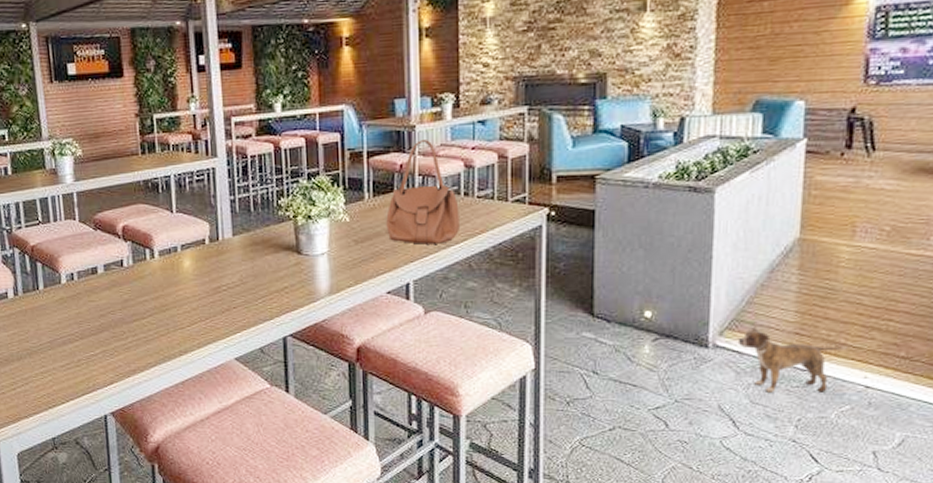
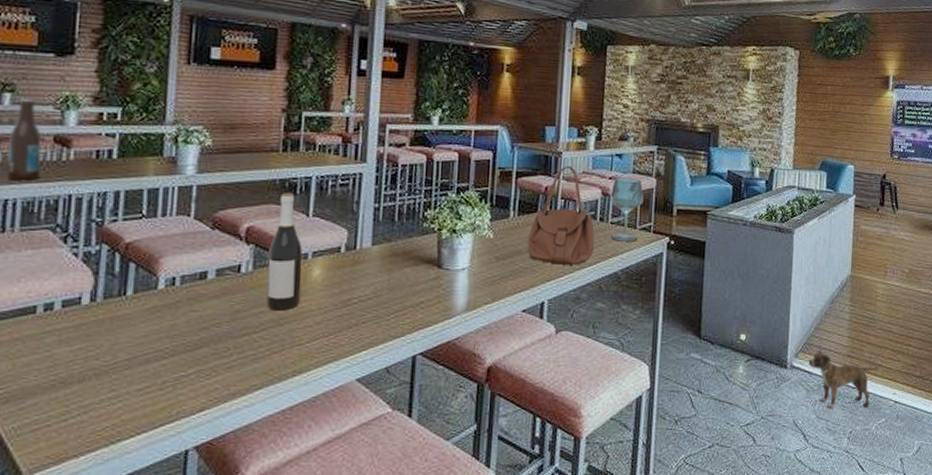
wine bottle: none [143,191,177,299] -> present [266,192,303,311]
wine glass: none [475,145,514,216] -> present [610,177,644,242]

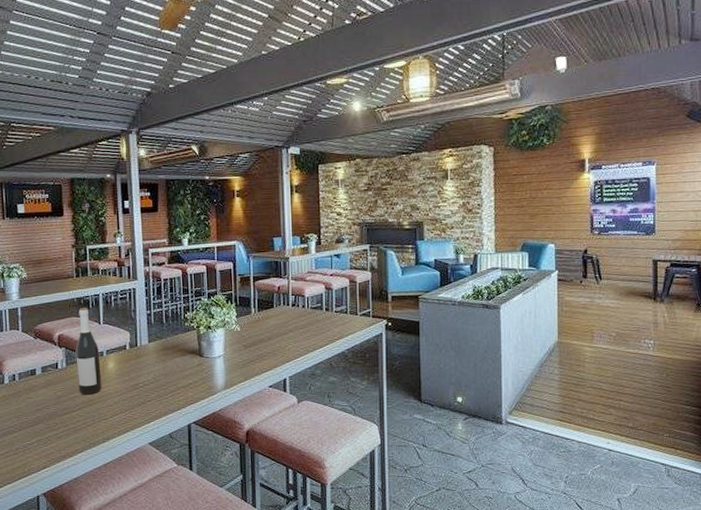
handbag: present [527,165,595,265] -> none [268,267,323,348]
wine glass: present [610,177,644,242] -> none [333,273,361,327]
dog: present [808,351,882,408] -> none [522,408,595,457]

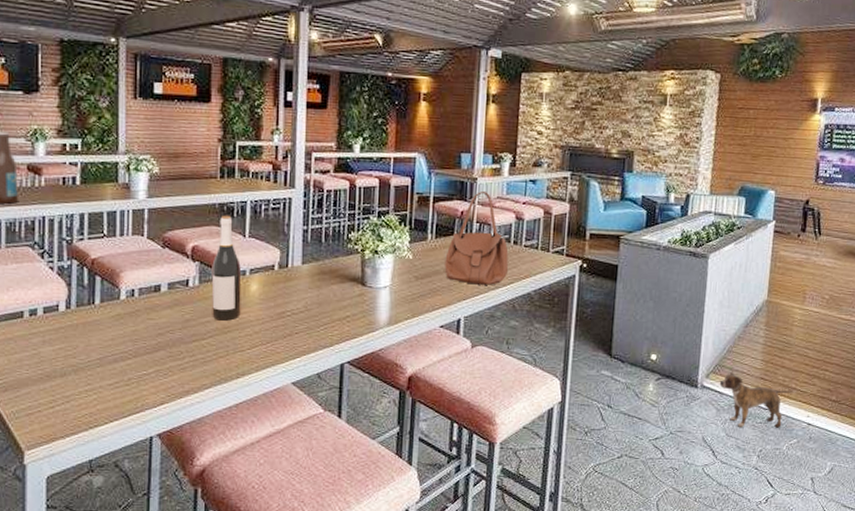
handbag: none [268,267,323,348] -> present [444,190,509,285]
dog: none [522,408,595,457] -> present [719,372,797,428]

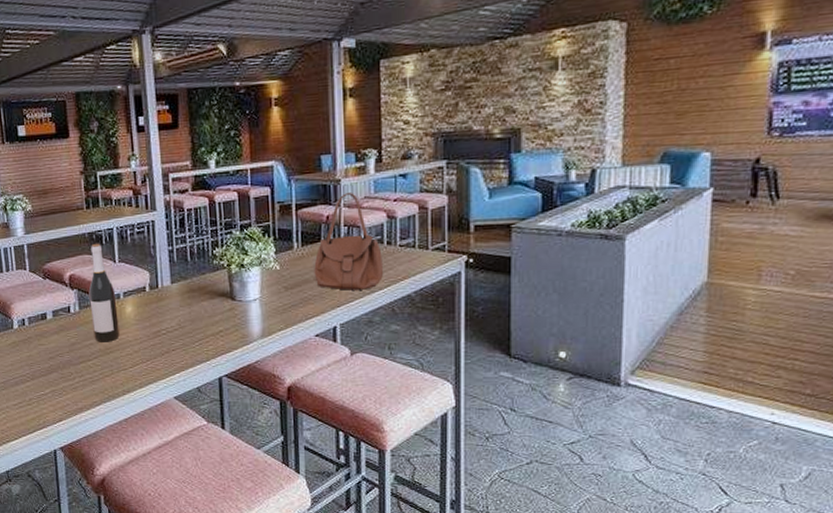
dog: present [719,372,797,428] -> none [648,367,754,428]

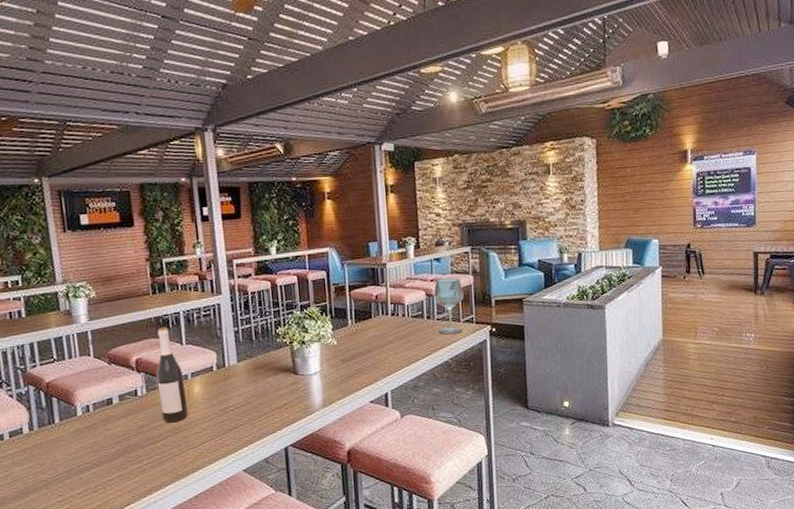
handbag: present [314,191,383,291] -> none [366,274,425,361]
wine glass: none [397,197,434,264] -> present [434,277,464,335]

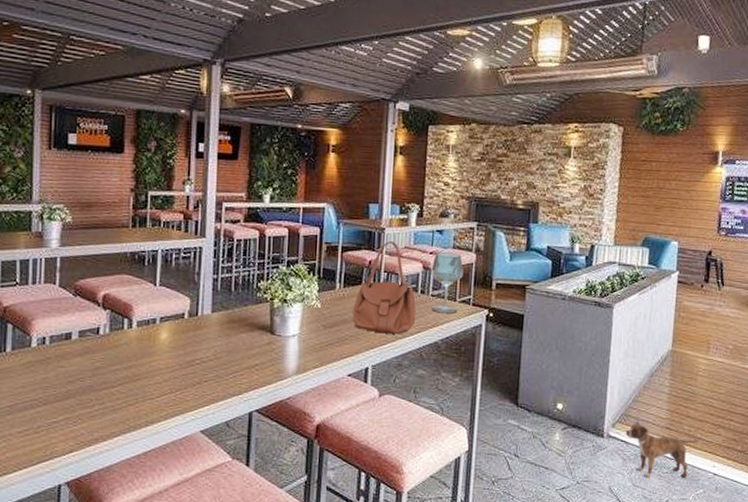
wine bottle: present [156,326,188,423] -> none [121,263,152,369]
handbag: none [366,274,425,361] -> present [353,240,416,334]
dog: none [628,408,699,457] -> present [625,422,702,478]

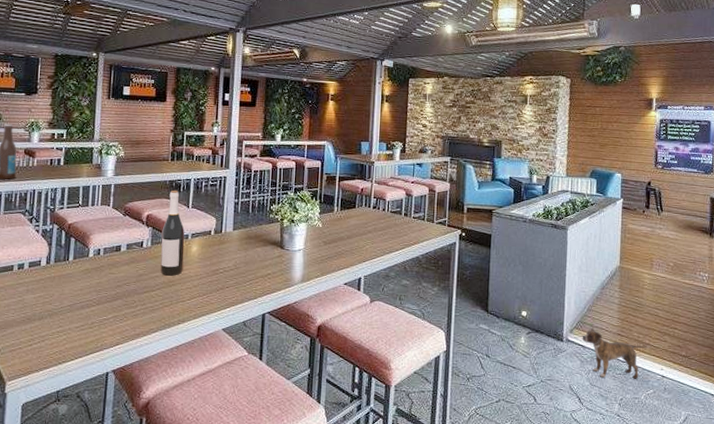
wine bottle: none [121,263,152,369] -> present [160,190,185,276]
handbag: present [353,240,416,334] -> none [348,172,400,250]
wine glass: present [431,252,464,314] -> none [413,182,440,233]

